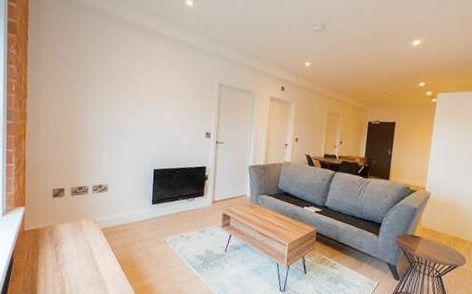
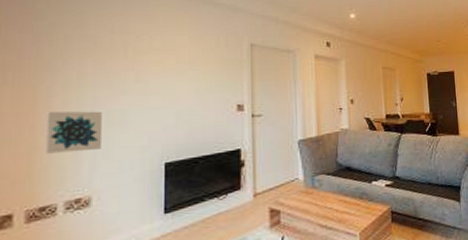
wall art: none [82,124,115,154] -> present [45,111,102,154]

